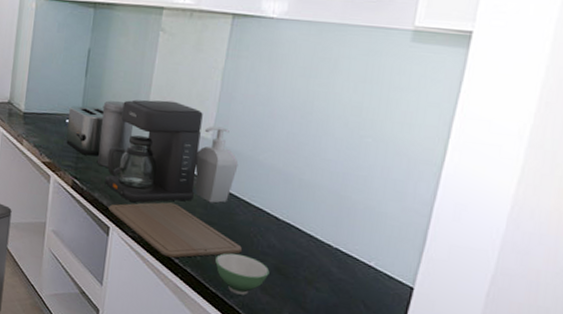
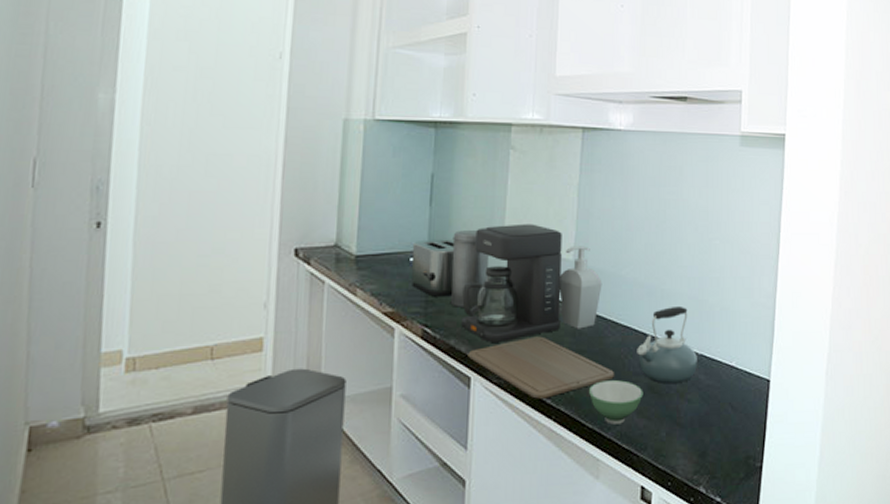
kettle: none [267,197,332,271] -> present [637,305,699,384]

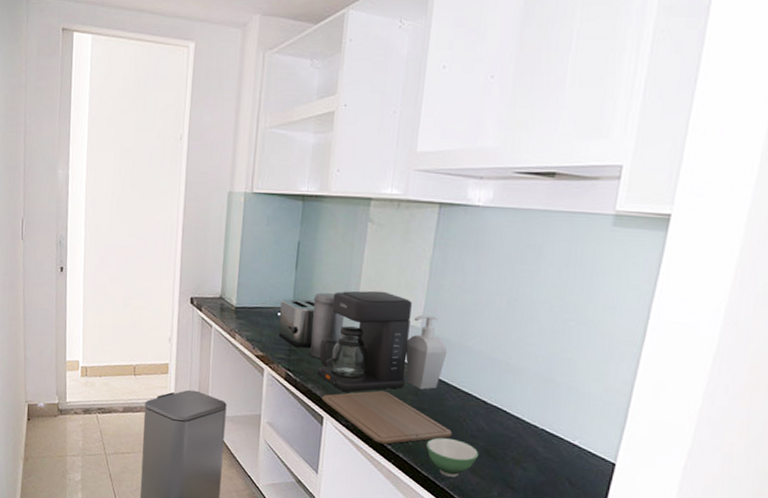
kettle: present [637,305,699,384] -> none [475,380,539,452]

